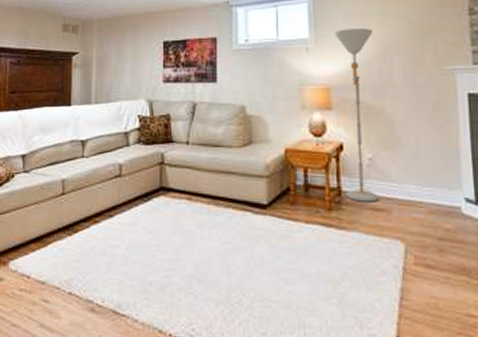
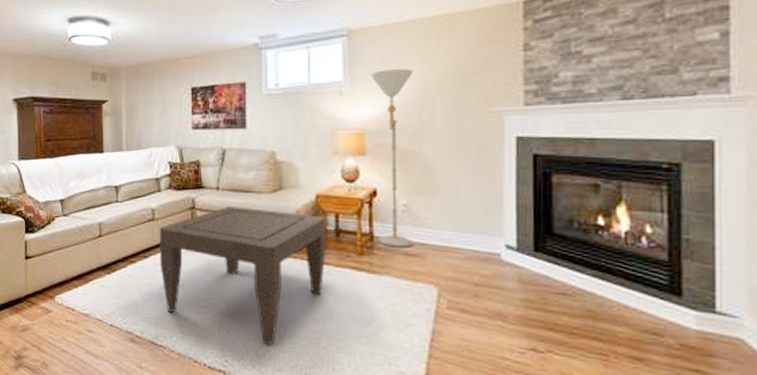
coffee table: none [125,161,296,310] -> present [159,206,327,345]

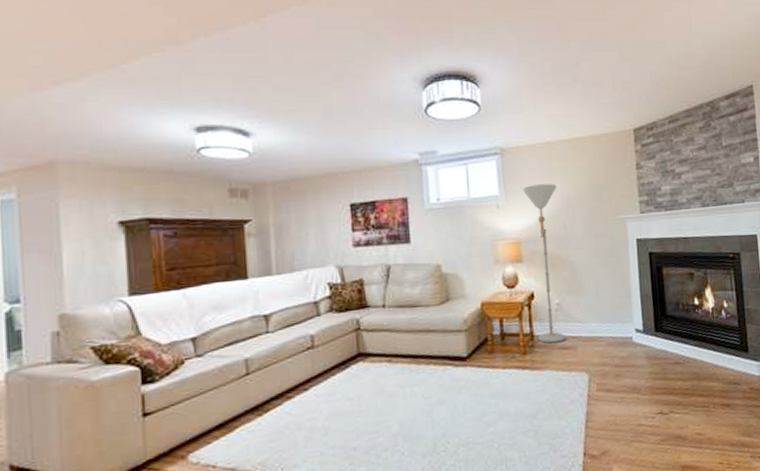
coffee table: present [159,206,327,345] -> none [320,322,494,458]

